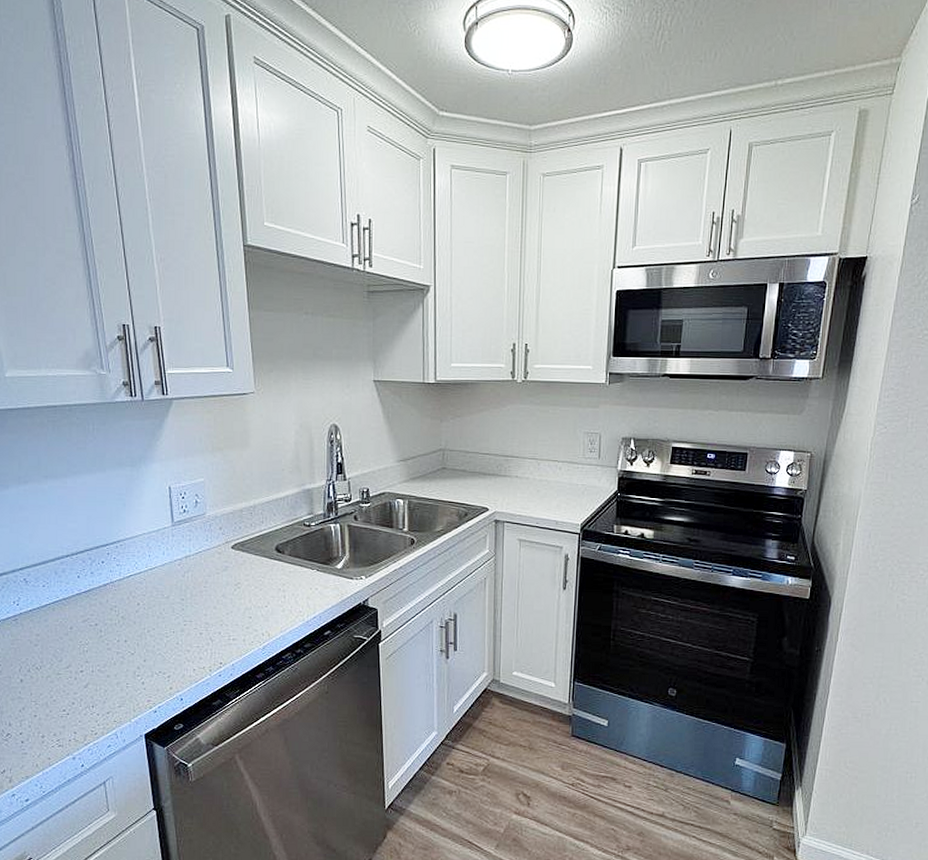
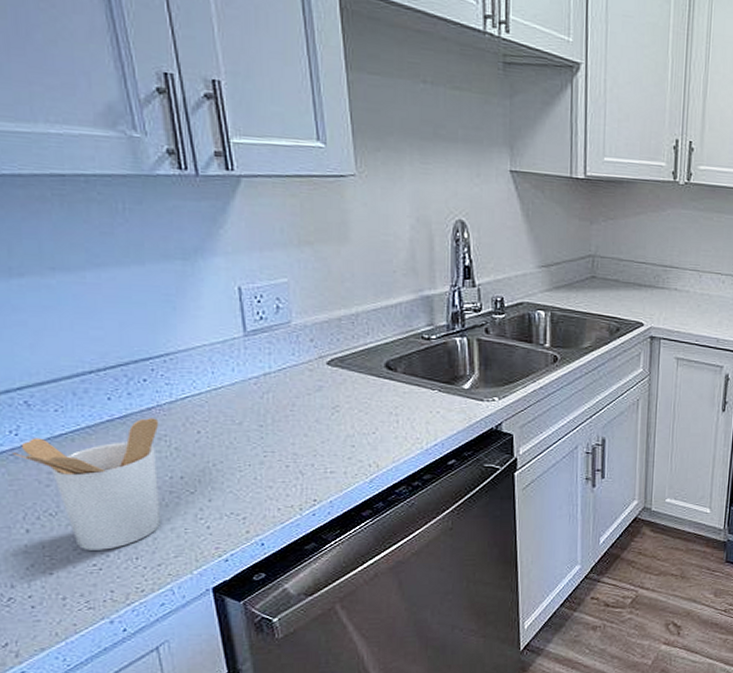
utensil holder: none [14,592,111,699] -> present [11,418,162,550]

